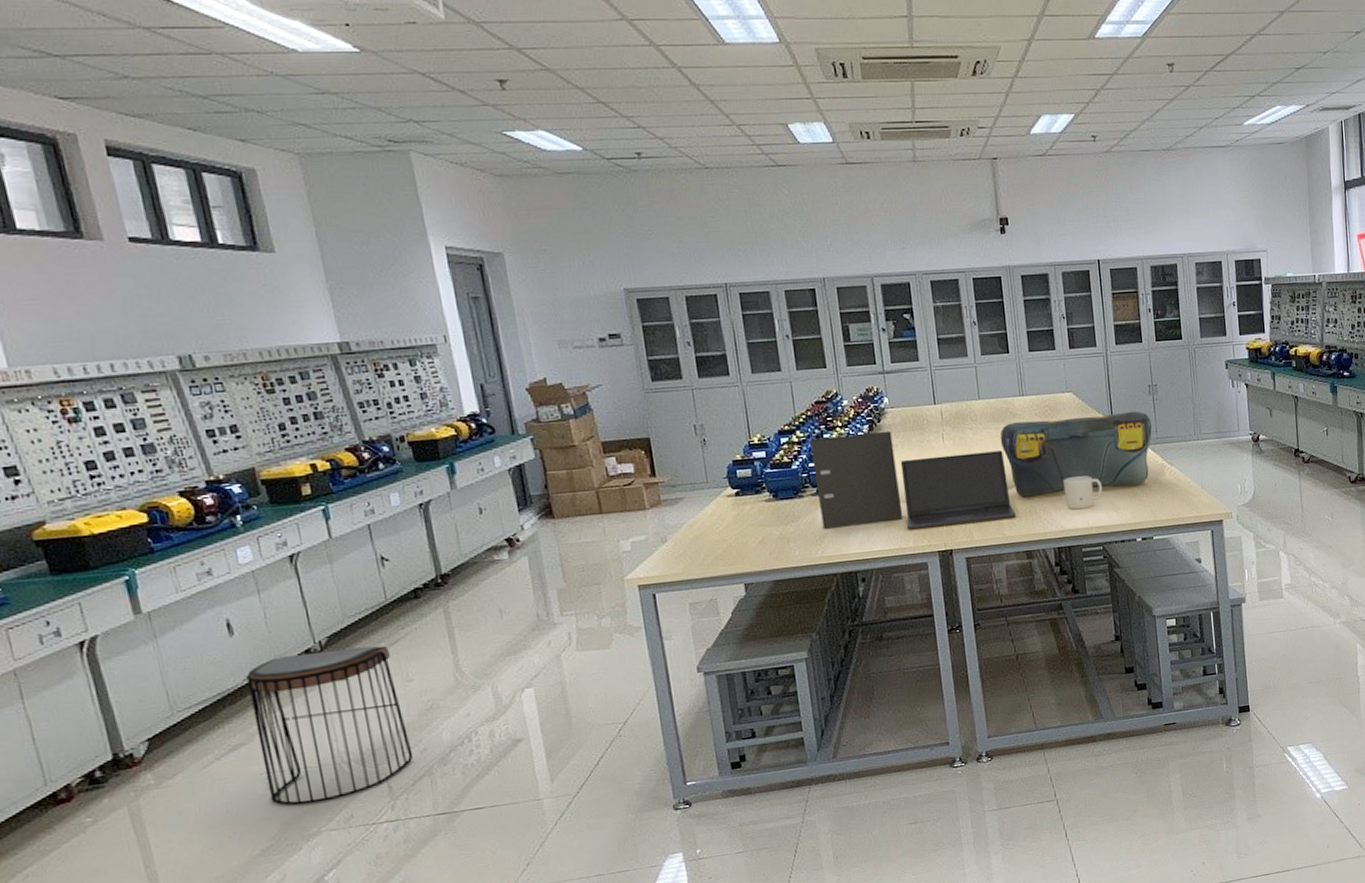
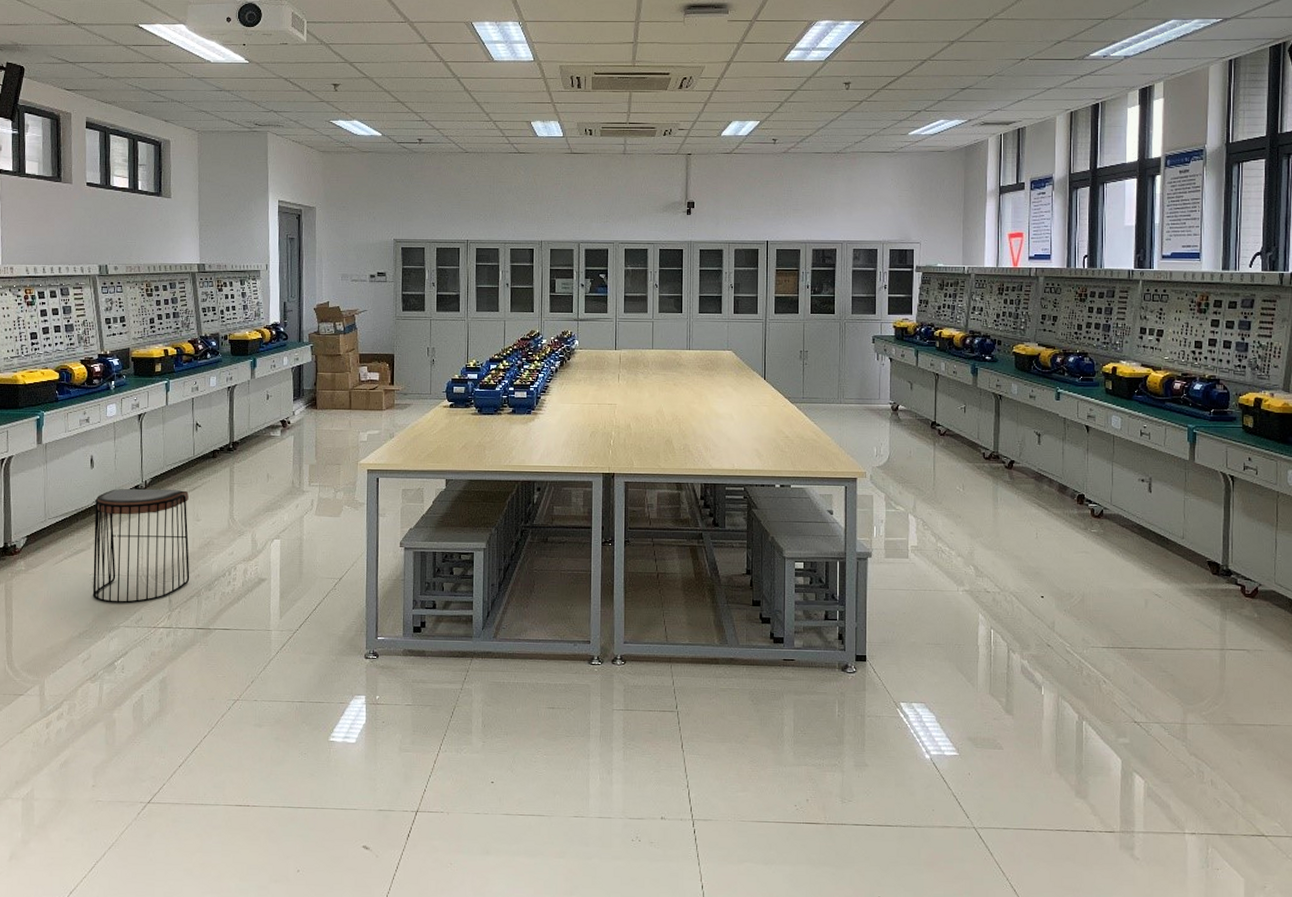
binder: present [810,430,903,529] -> none [512,367,578,444]
laptop: present [900,450,1015,530] -> none [580,393,671,453]
toolbox: present [1000,411,1152,499] -> none [666,371,799,438]
mug: present [1063,475,1103,510] -> none [715,423,749,453]

